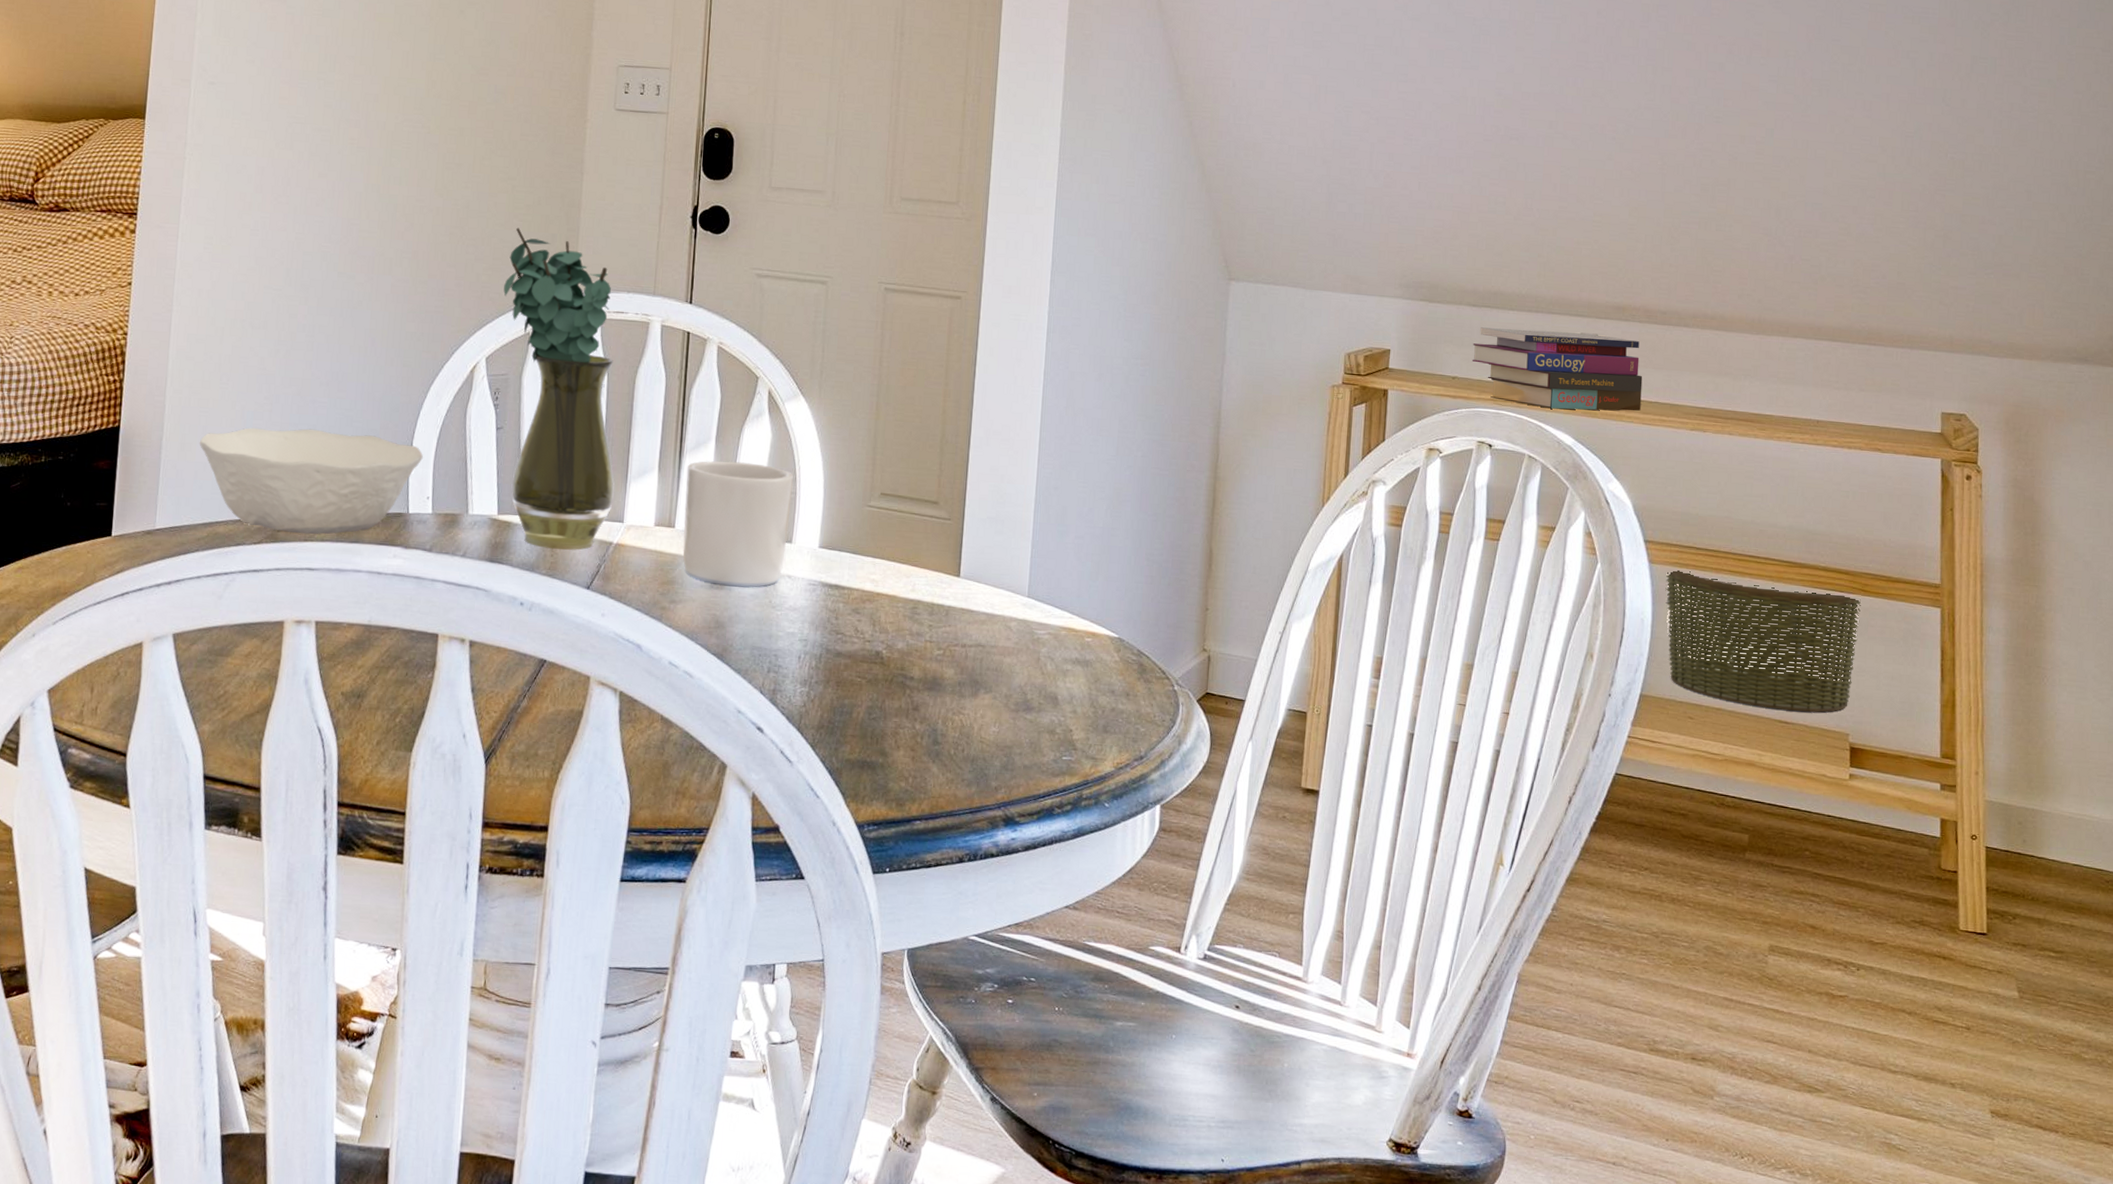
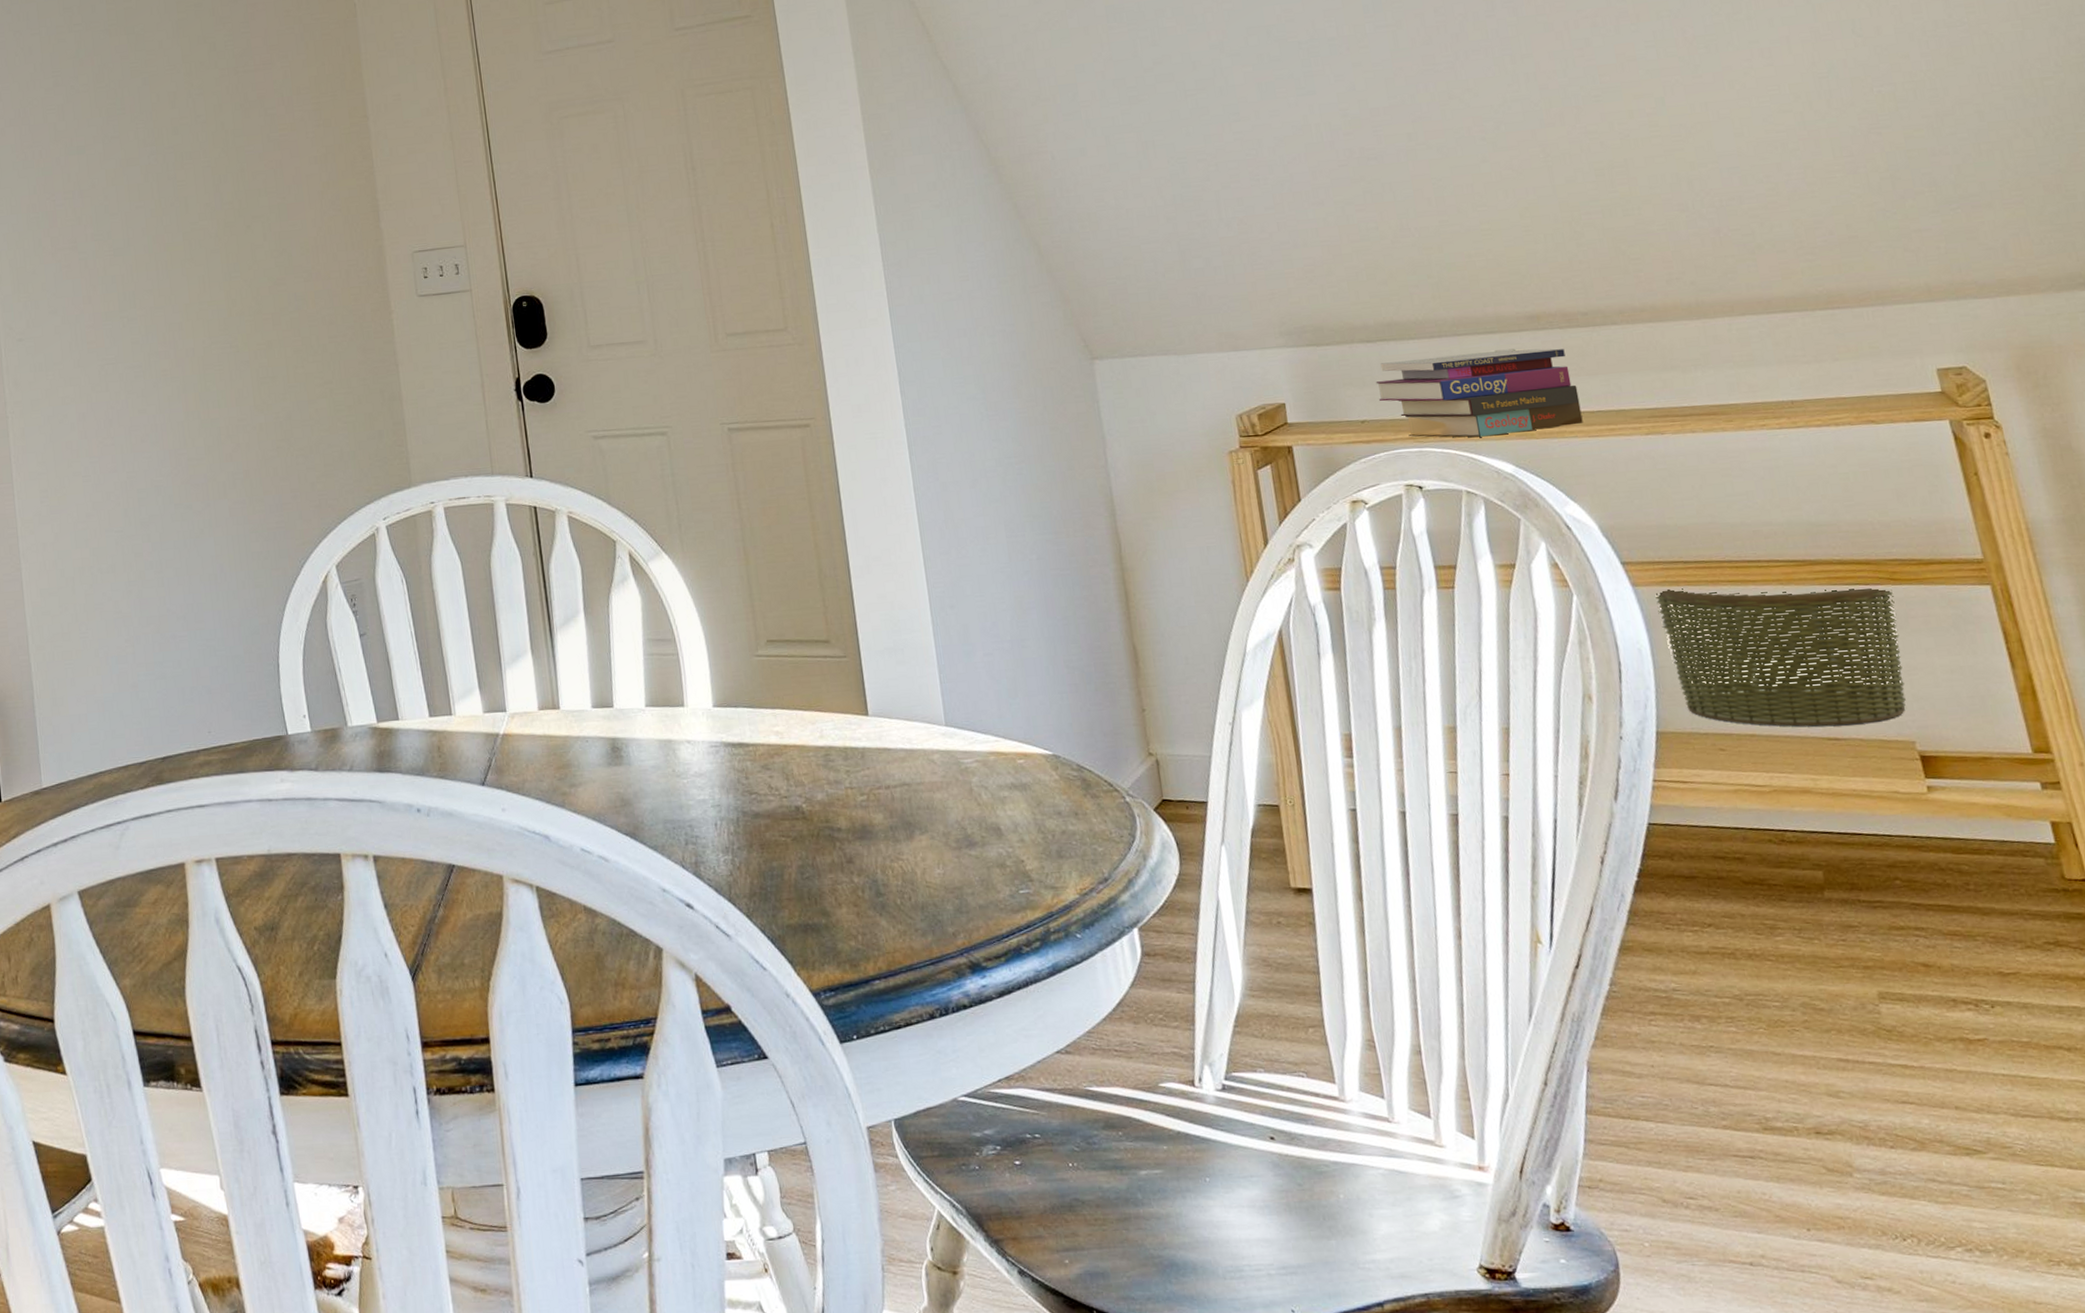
bowl: present [199,427,423,535] -> none [70,662,292,772]
vase: present [503,227,615,550] -> none [340,430,492,750]
mug: present [682,460,793,588] -> none [560,630,680,761]

